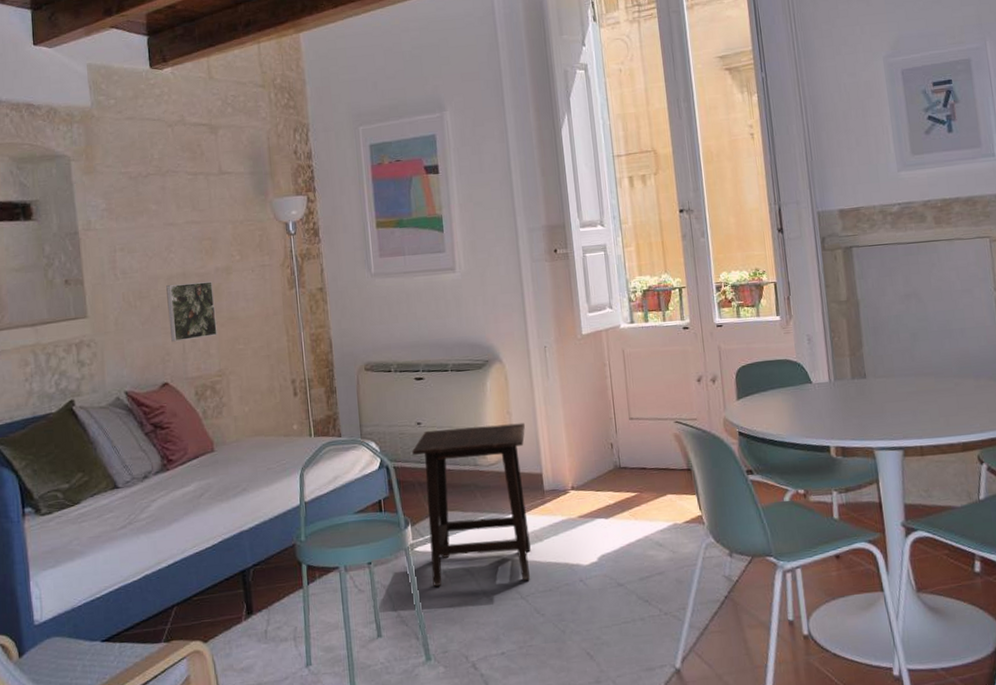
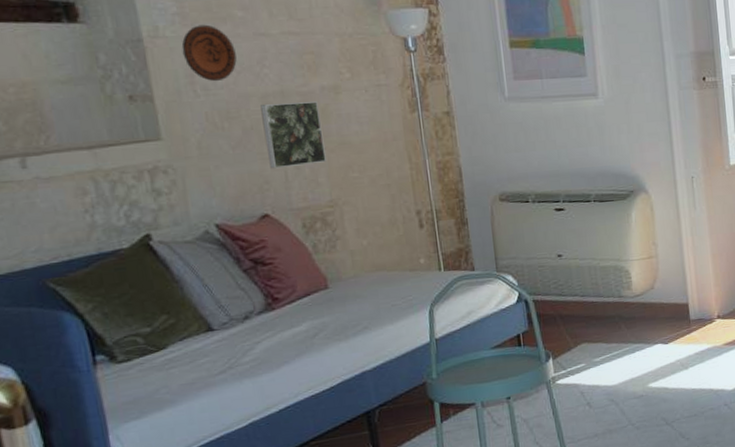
decorative plate: none [107,217,149,267] -> present [181,24,237,82]
side table: present [412,422,531,586] -> none [553,253,676,418]

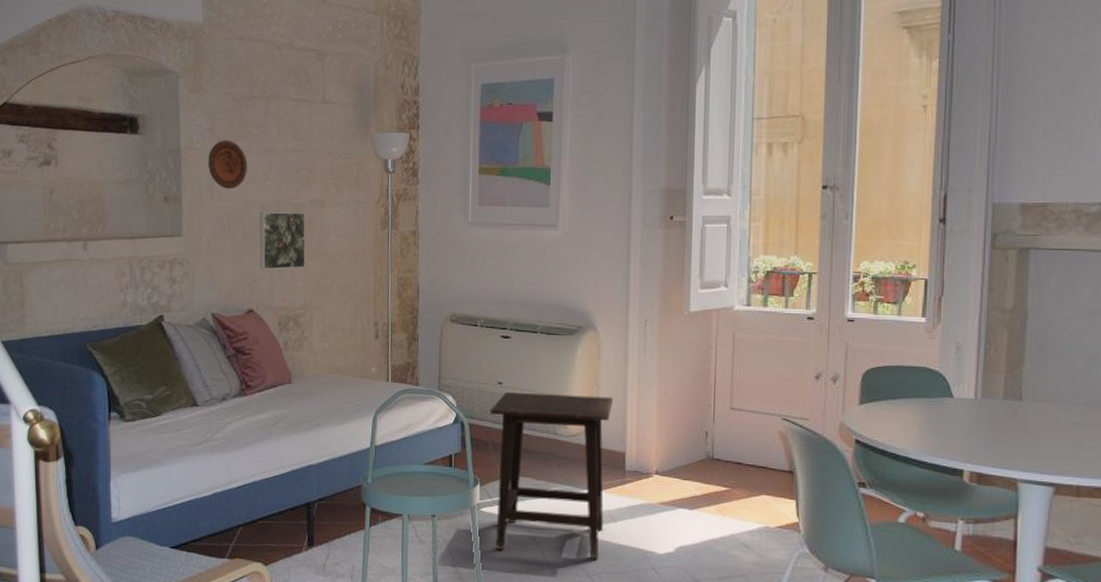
side table: none [553,253,676,418] -> present [490,392,613,559]

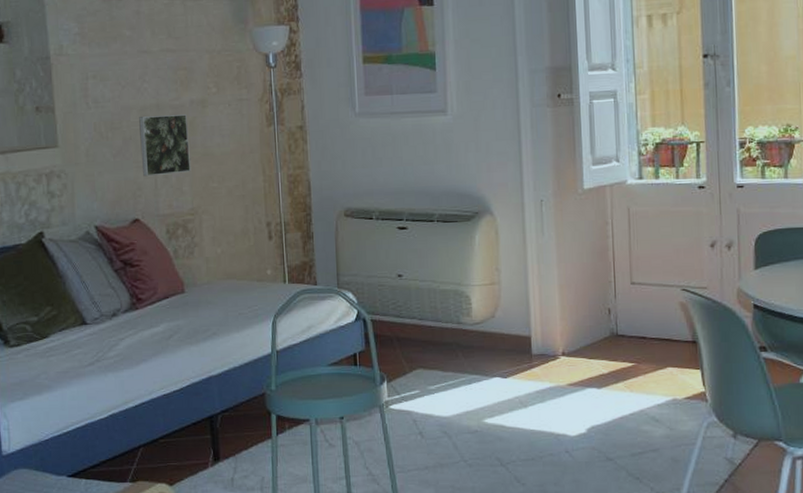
decorative plate: present [208,140,247,190] -> none [79,43,123,95]
side table: present [490,392,613,559] -> none [392,281,515,447]

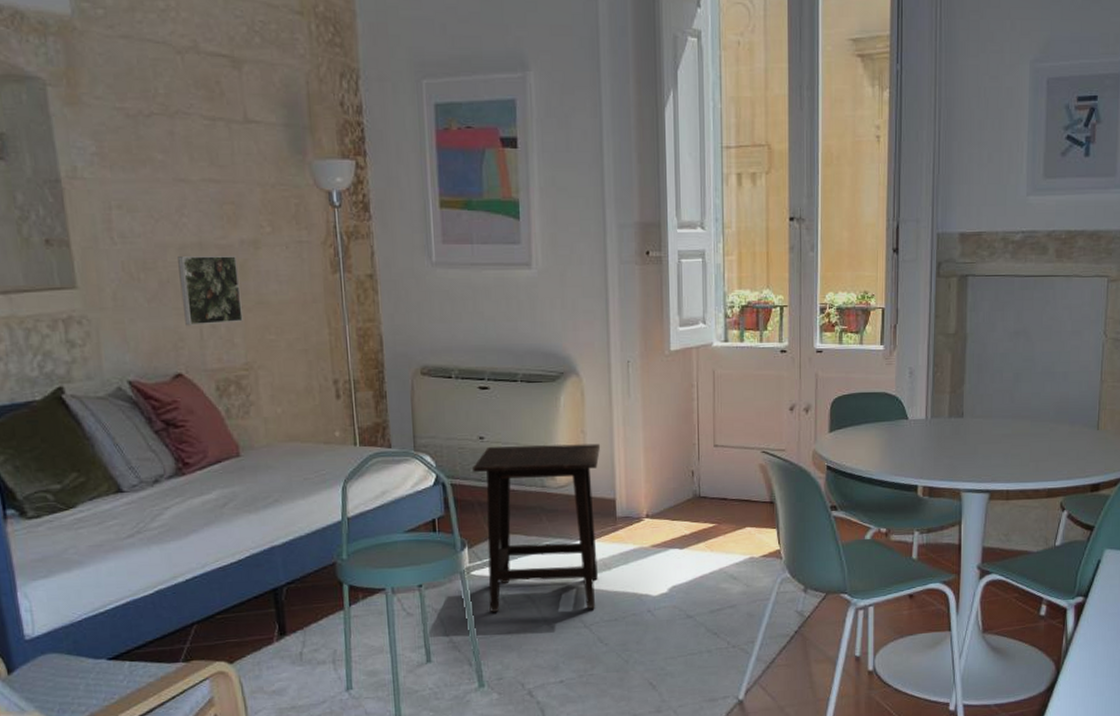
side table: none [392,281,515,447] -> present [473,443,600,612]

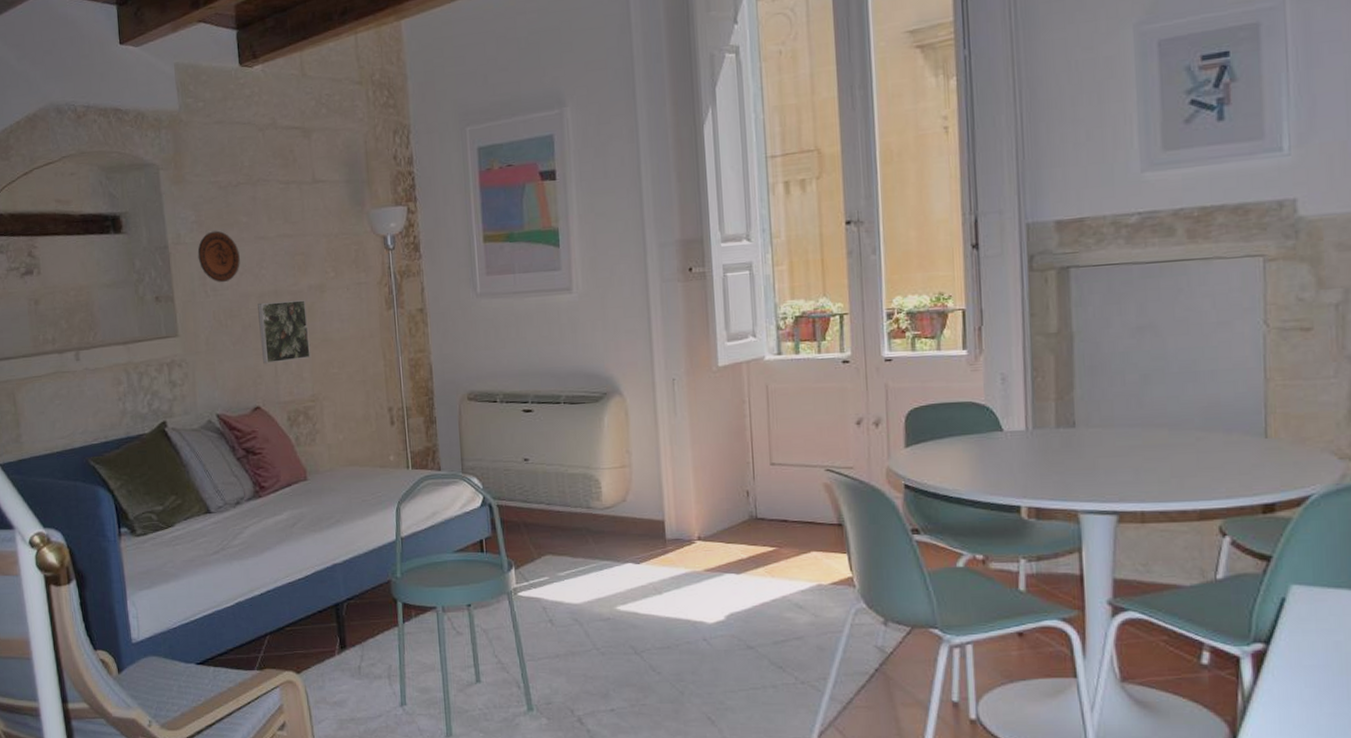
decorative plate: none [99,167,155,229] -> present [197,230,240,283]
side table: present [473,443,600,612] -> none [518,463,648,635]

